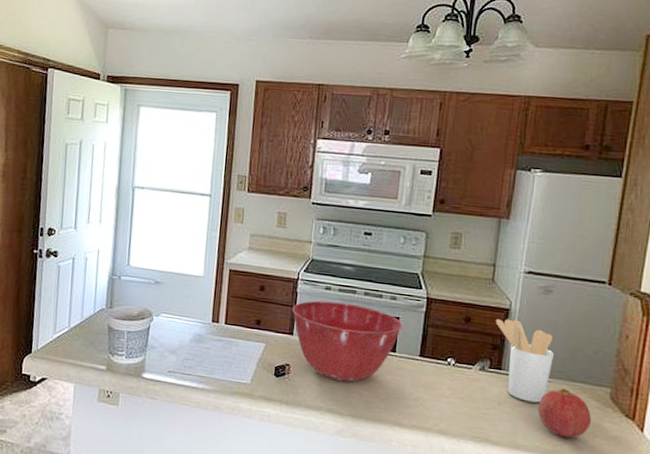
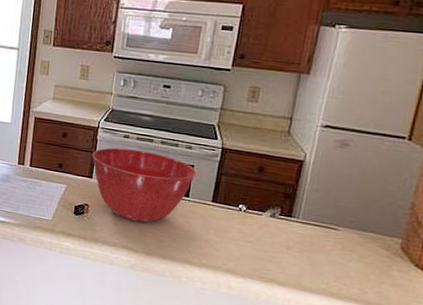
utensil holder: present [495,319,554,403] -> none [288,170,346,250]
fruit: present [538,387,591,439] -> none [325,236,380,284]

